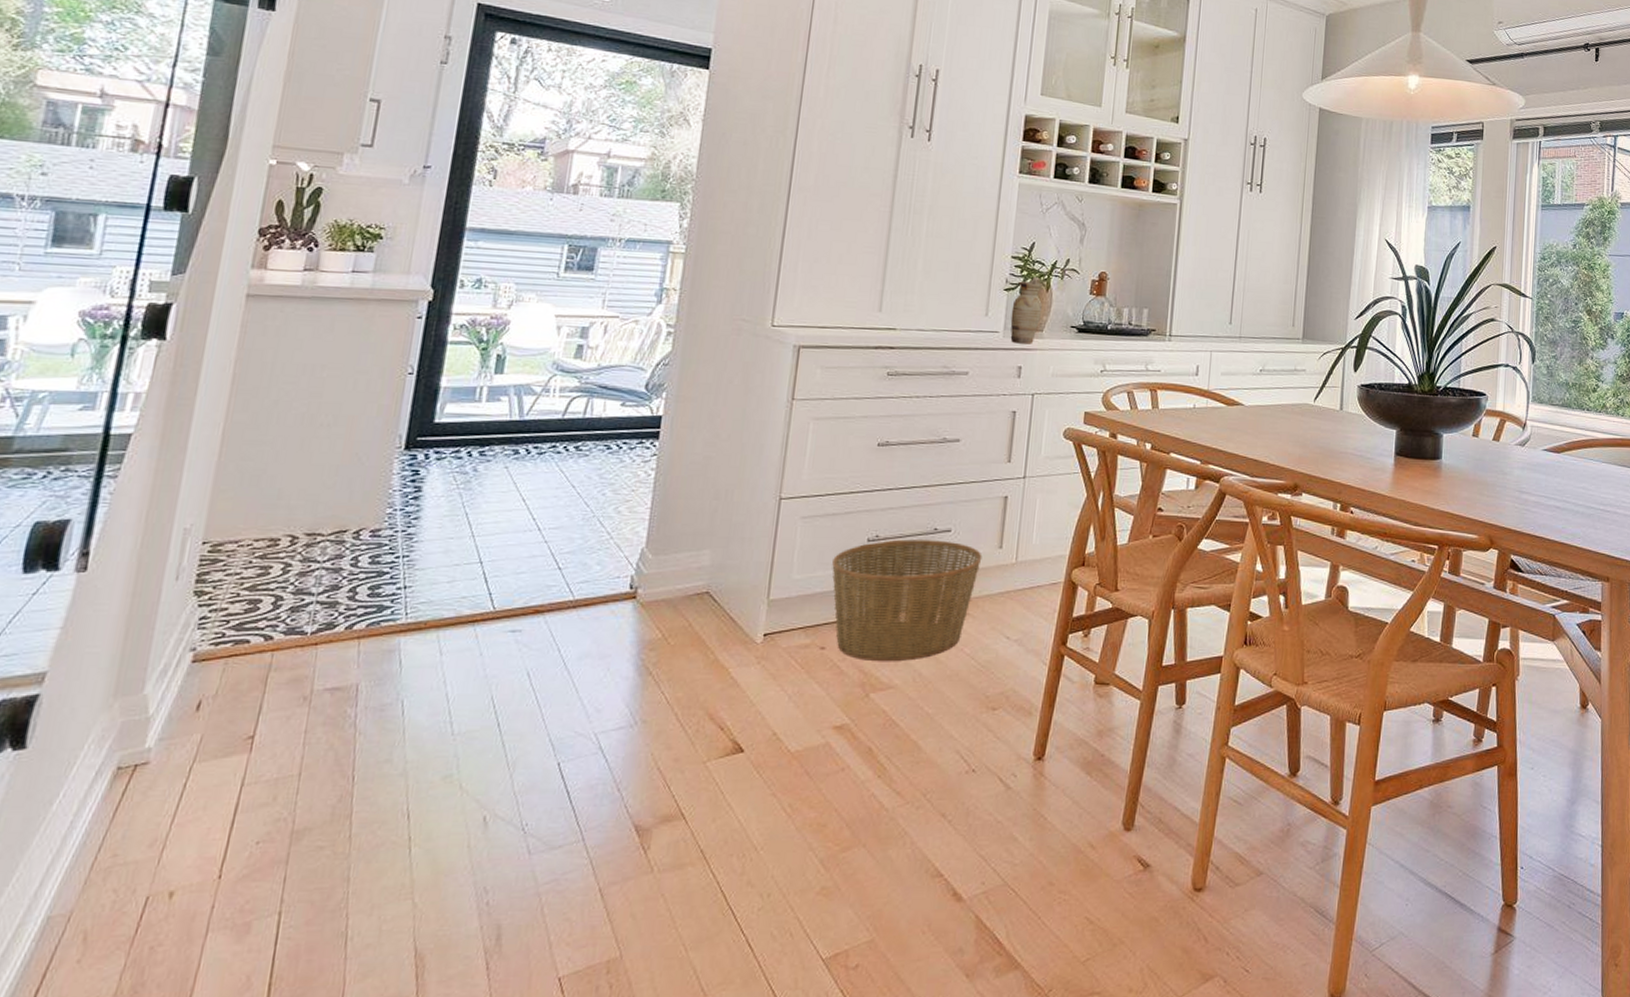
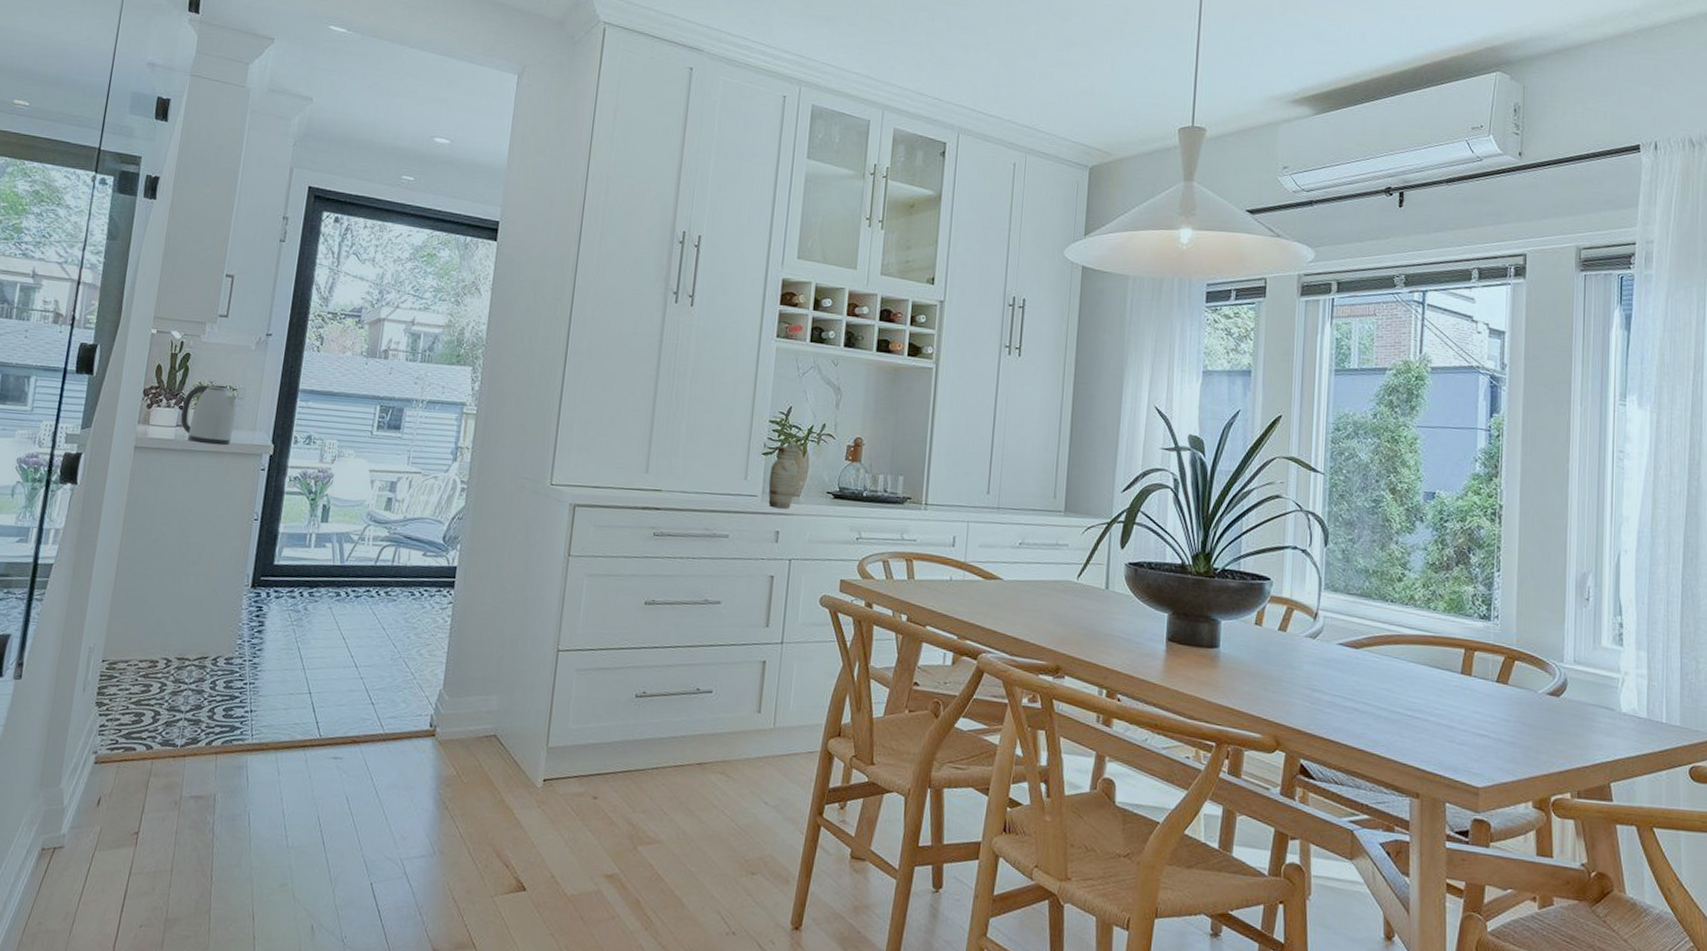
kettle: none [309,223,385,292] -> present [180,384,237,446]
basket: present [832,539,982,661] -> none [603,697,742,817]

